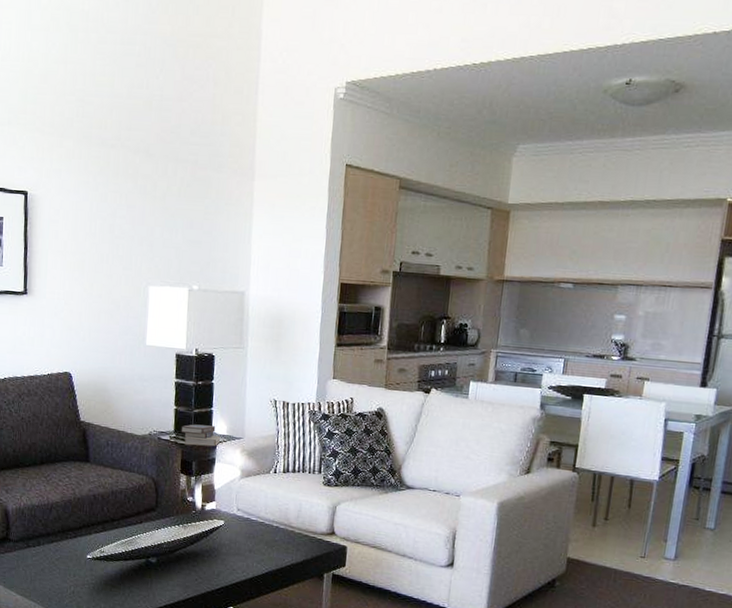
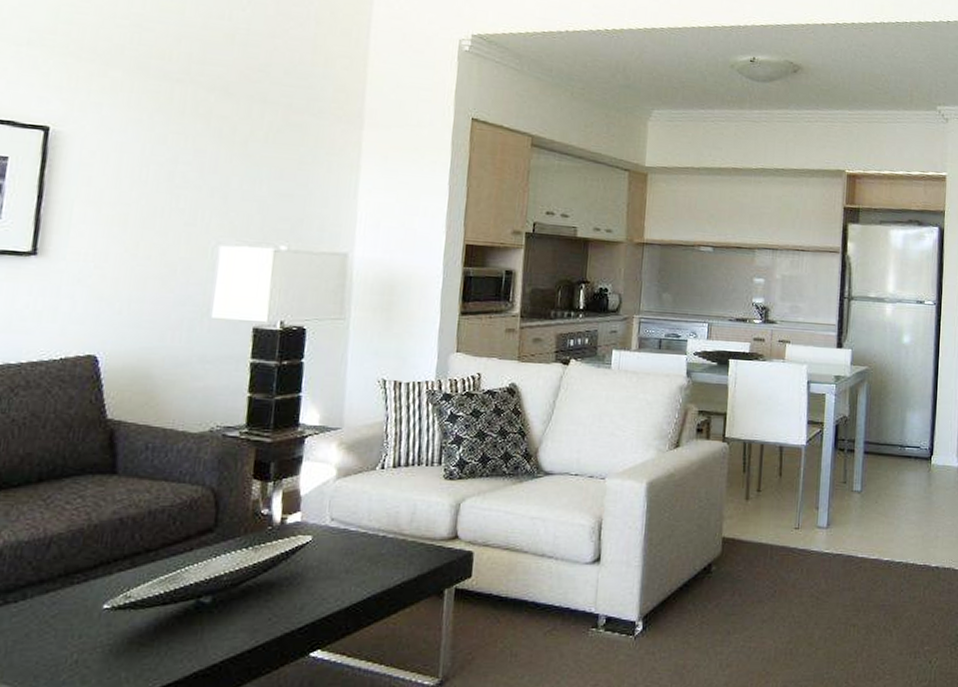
books: present [181,424,220,447] -> none [255,414,310,442]

